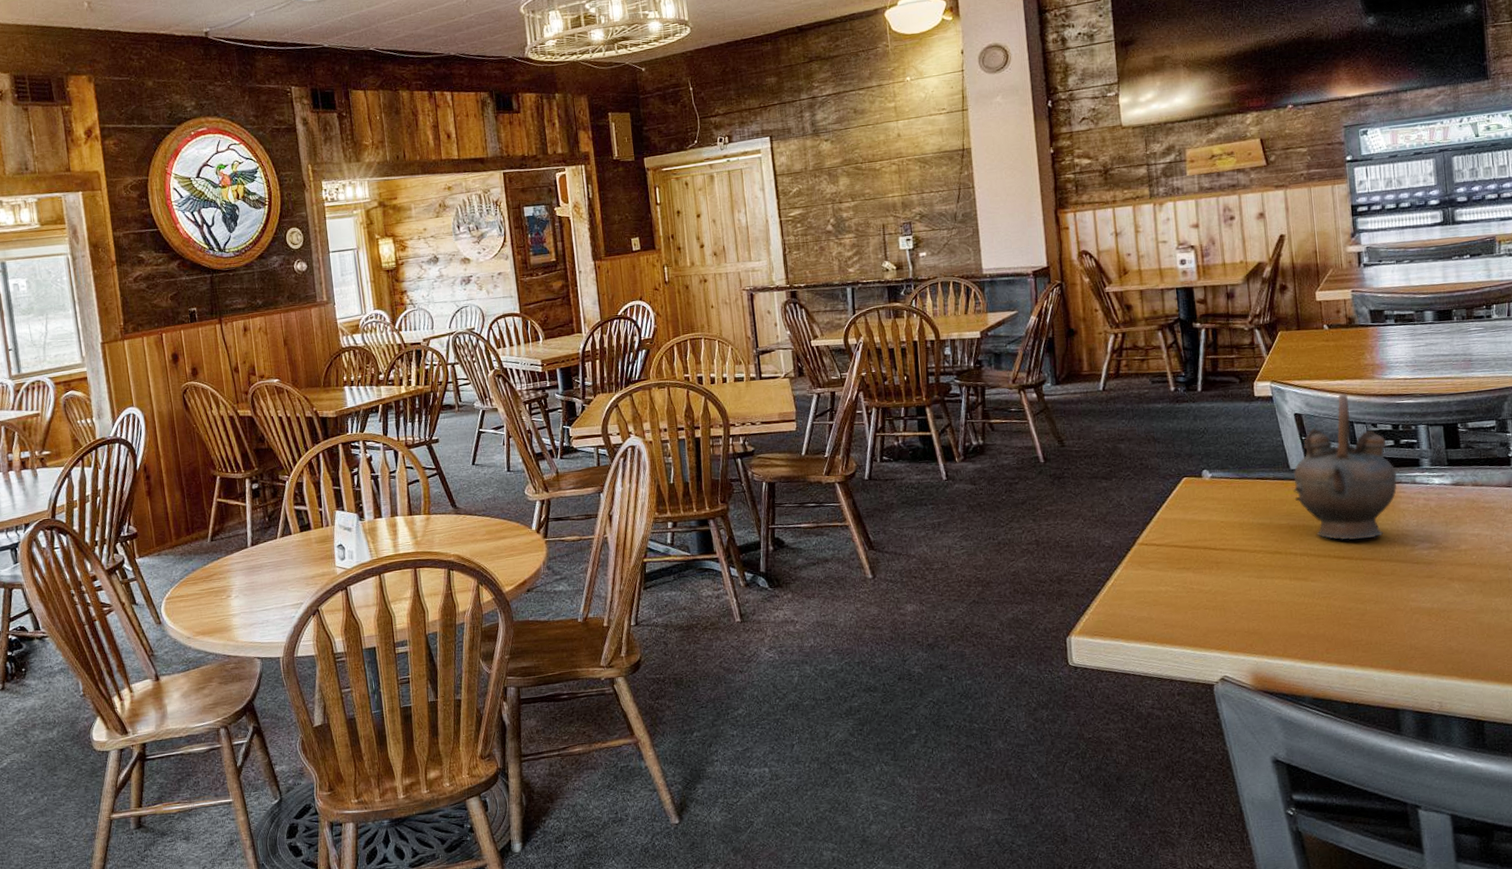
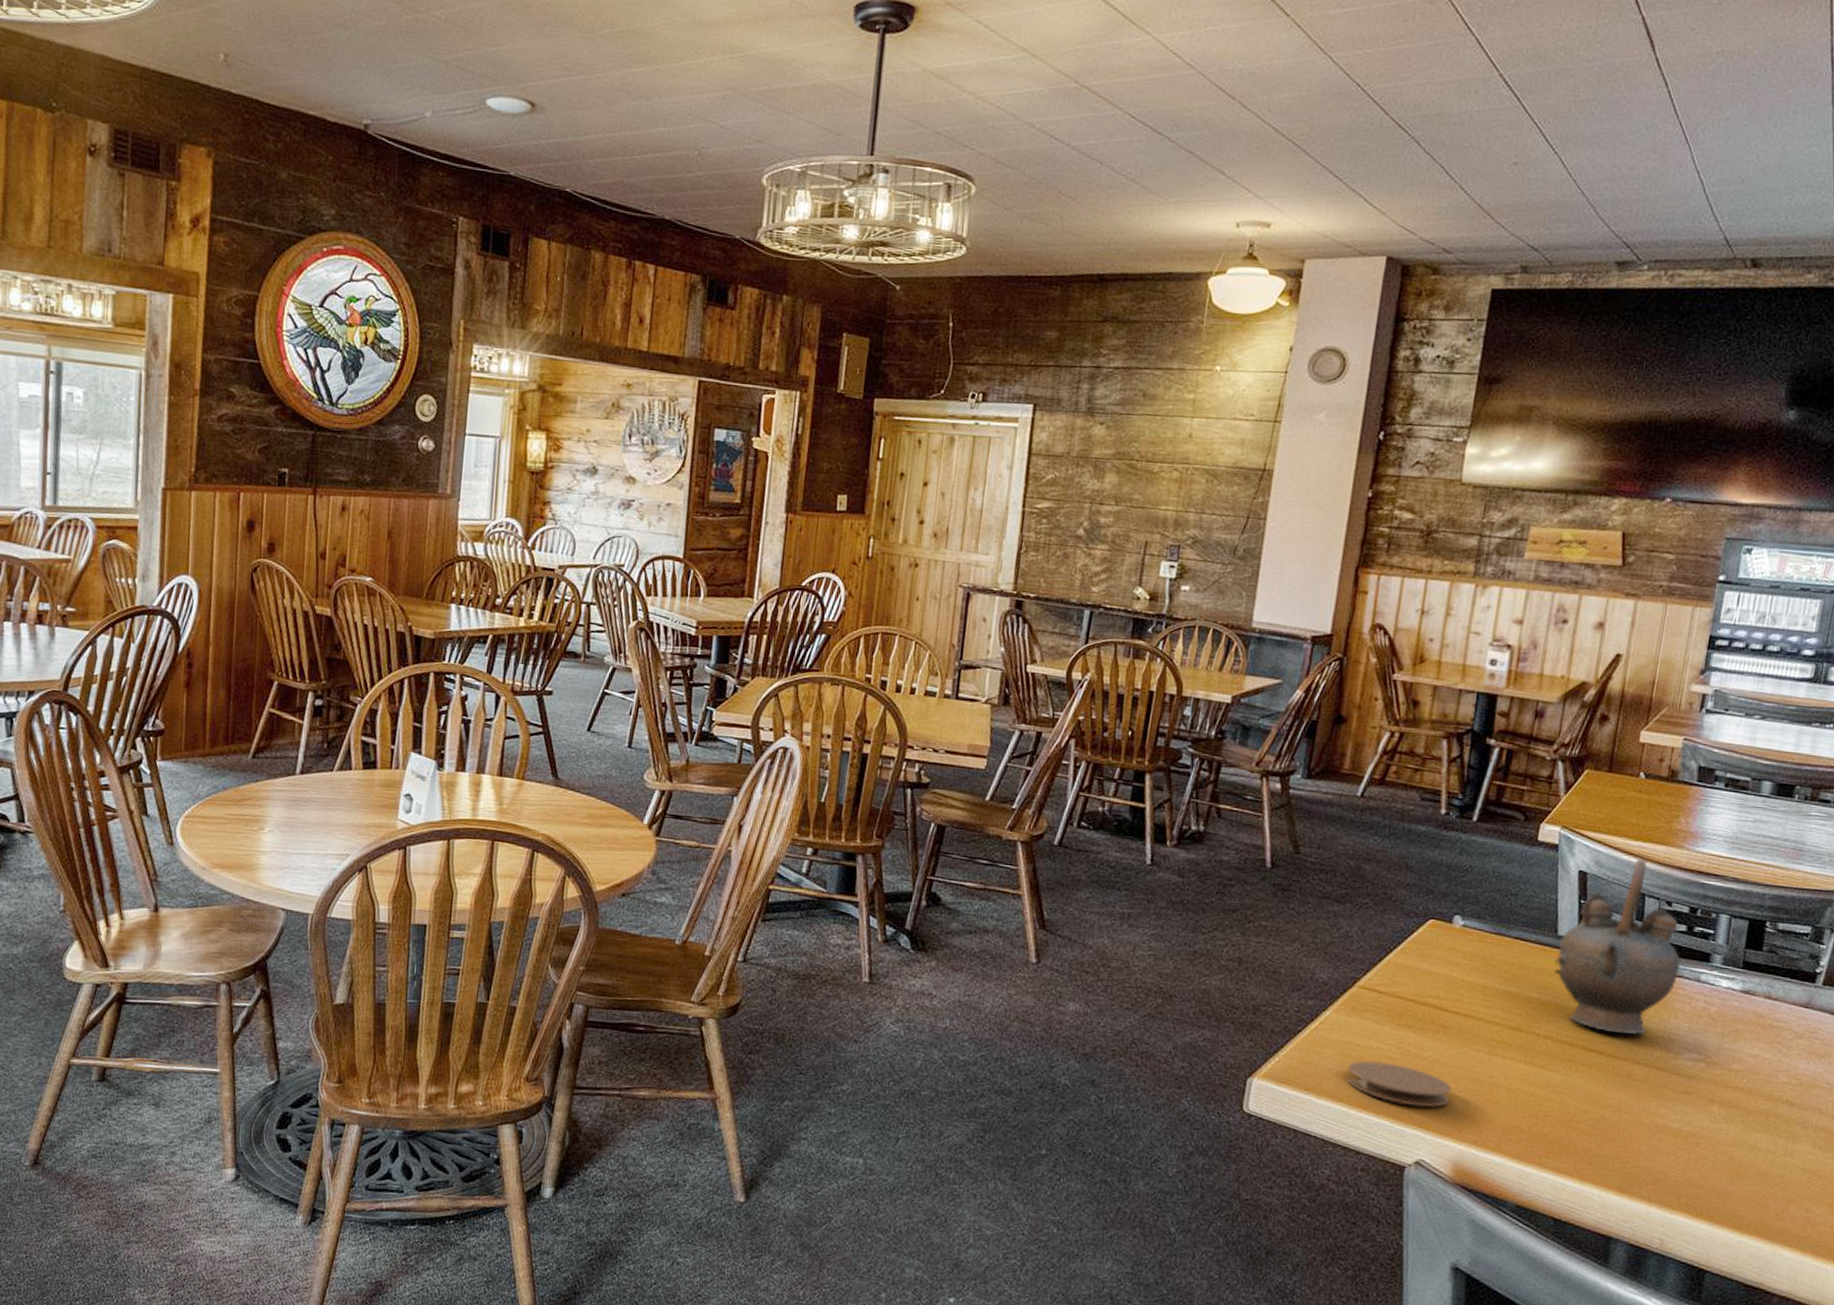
coaster: none [1146,601,1236,634] -> present [1346,1061,1451,1107]

